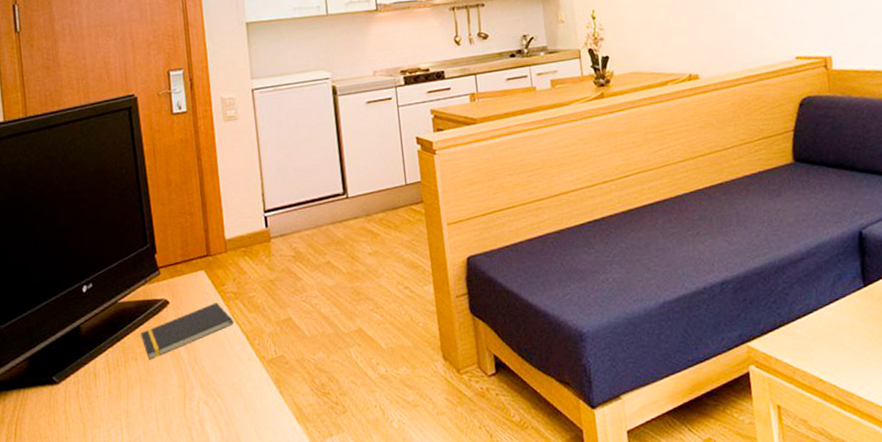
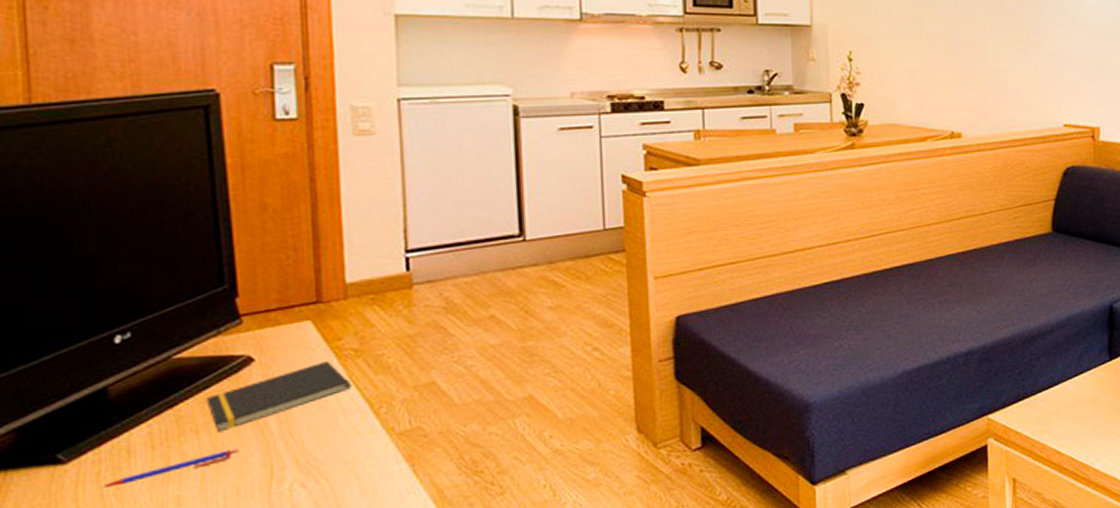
pen: none [79,373,163,403] -> present [100,449,239,488]

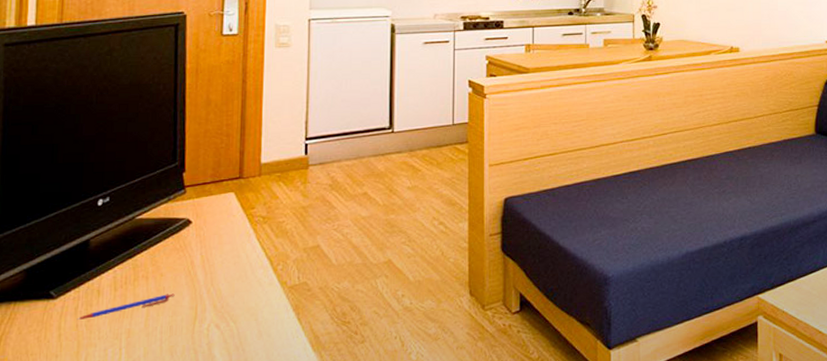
notepad: present [206,361,351,432] -> none [156,225,258,279]

